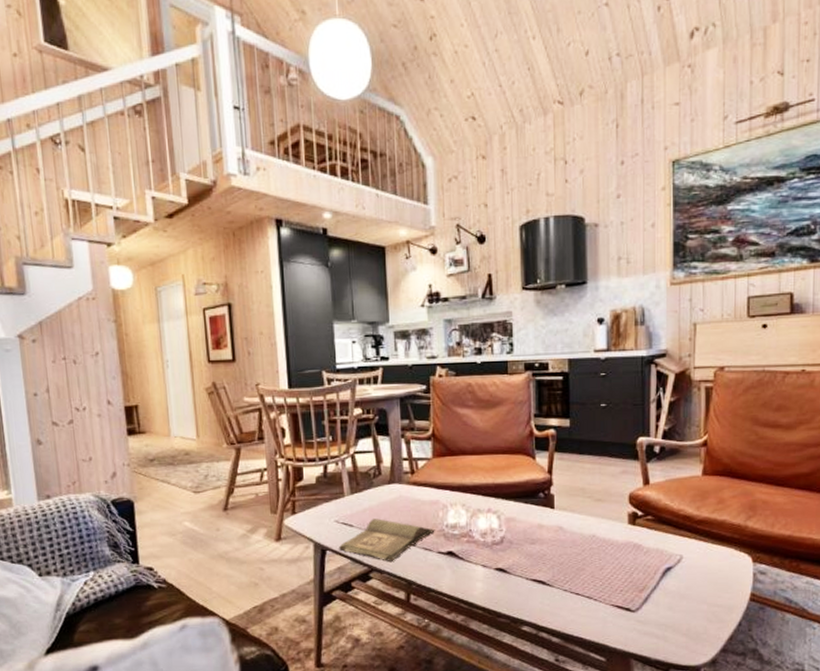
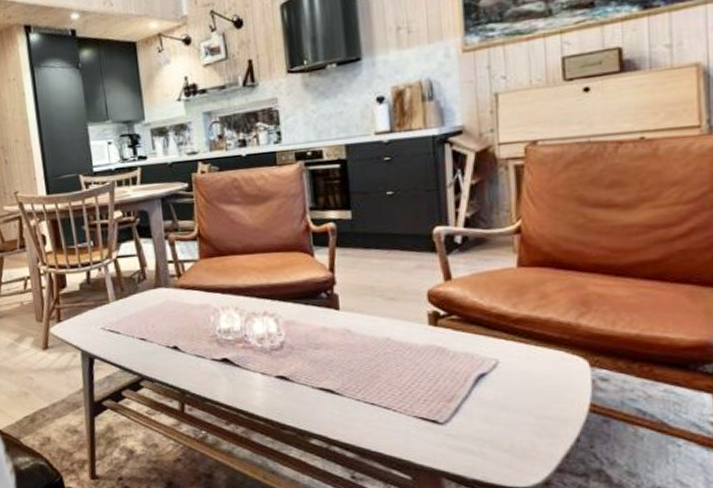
hardback book: present [339,518,435,561] -> none [107,325,207,370]

